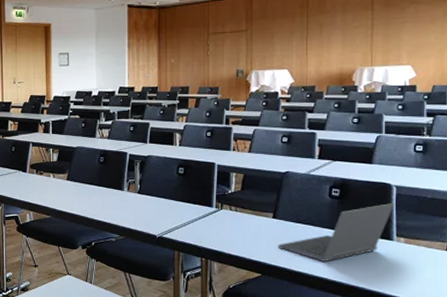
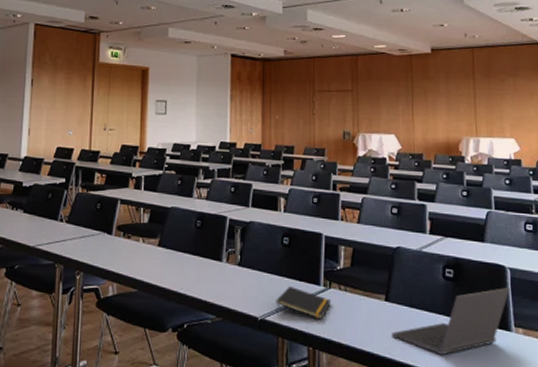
notepad: none [172,208,222,236] -> present [276,285,331,320]

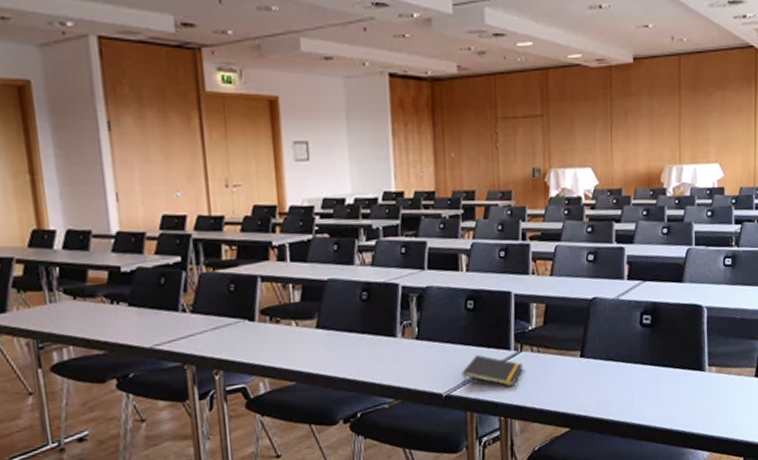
laptop computer: present [392,288,510,355] -> none [587,328,706,404]

